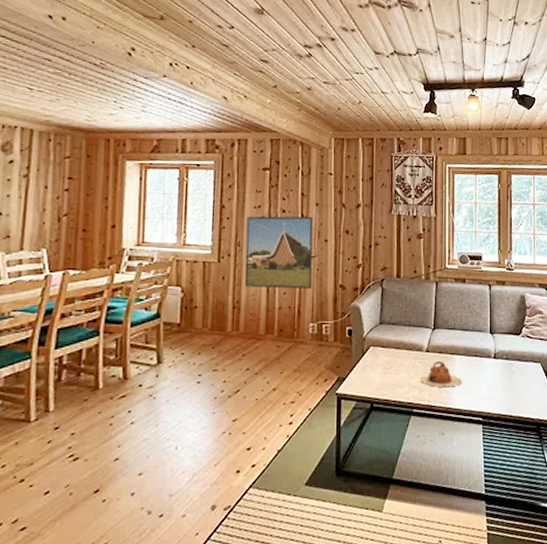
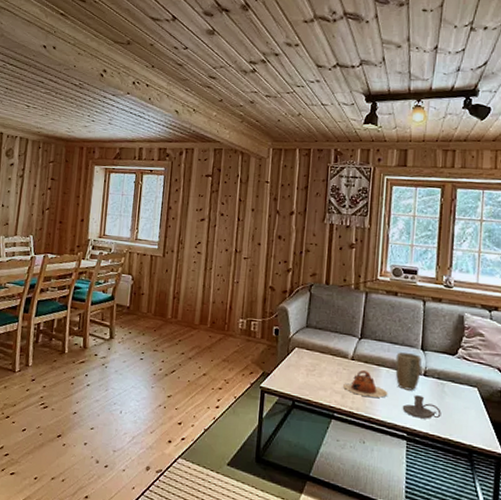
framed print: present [244,216,313,289] -> none [184,218,249,287]
plant pot: none [468,338,491,375] -> present [395,352,422,391]
candle holder: none [476,378,511,401] -> present [402,395,441,419]

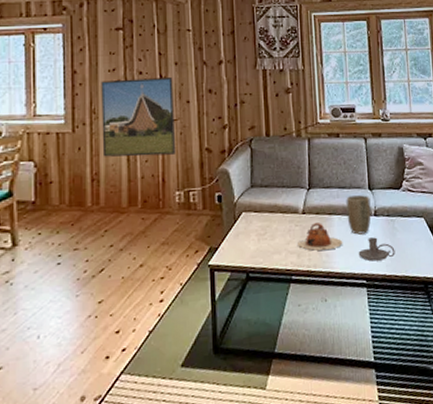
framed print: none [184,218,249,287] -> present [101,78,175,157]

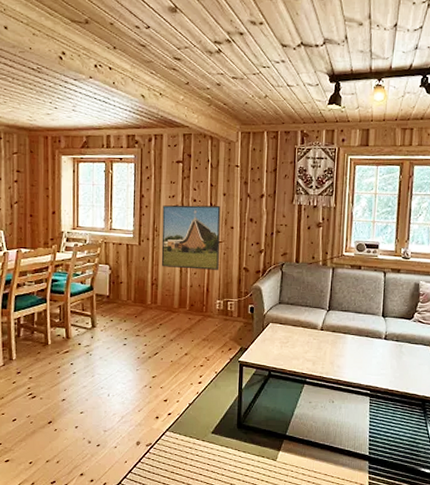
teapot: present [298,223,343,251] -> none [314,339,354,362]
plant pot: present [346,195,371,235] -> none [359,320,383,353]
candle holder: present [358,237,395,262] -> none [366,357,399,377]

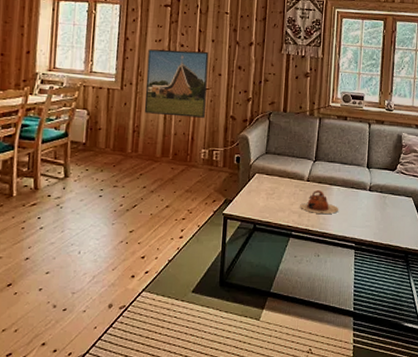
teapot: none [314,339,354,362] -> present [300,190,339,214]

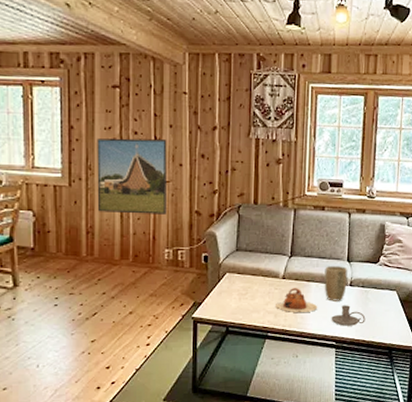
plant pot: none [345,171,367,205] -> present [324,266,348,302]
candle holder: none [351,209,383,229] -> present [331,305,366,326]

